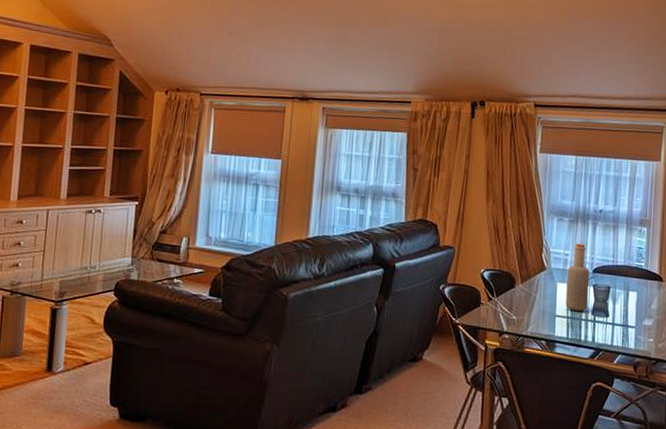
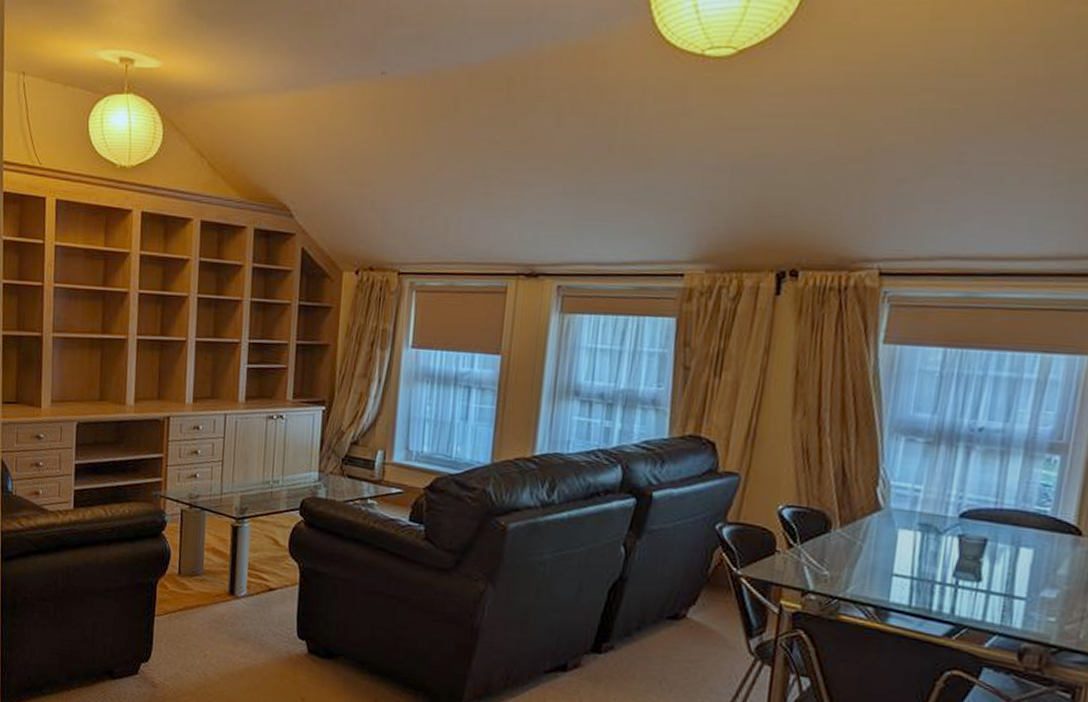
bottle: present [565,243,590,311] -> none [910,475,955,571]

